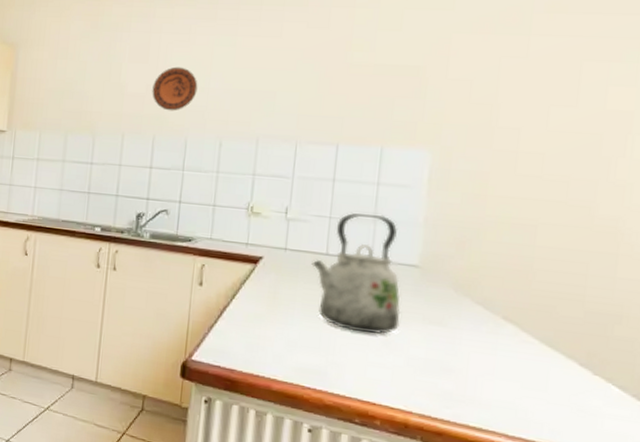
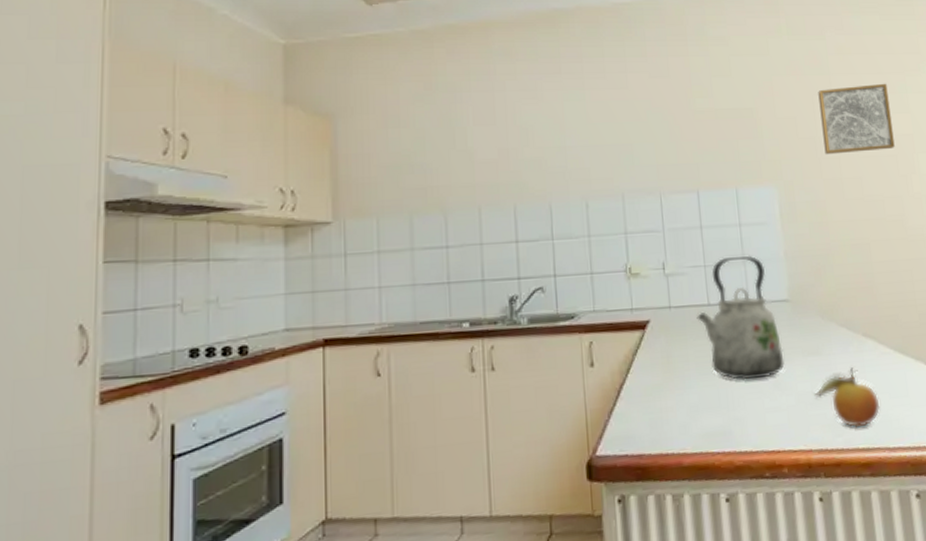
decorative plate: present [152,66,198,111] -> none [505,126,554,176]
fruit: none [427,347,507,407] -> present [814,368,880,428]
wall art: none [501,49,611,127] -> present [818,83,895,155]

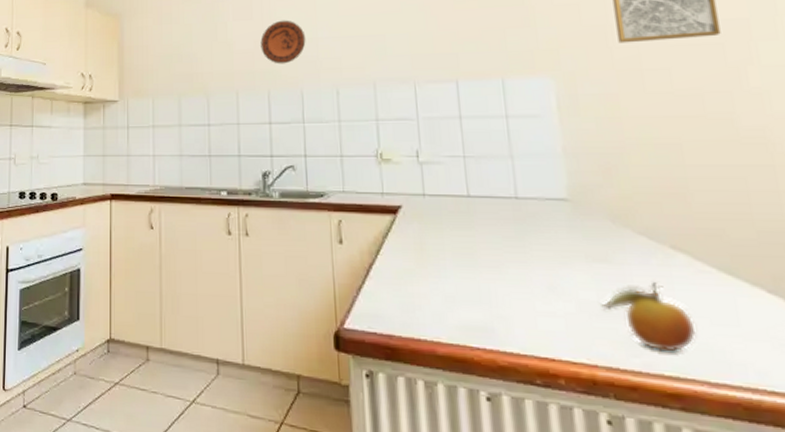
decorative plate: none [505,126,554,176] -> present [260,20,306,64]
kettle: present [696,255,785,380] -> none [454,148,562,279]

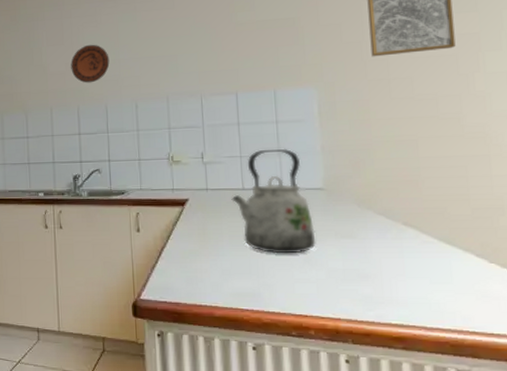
kettle: none [454,148,562,279] -> present [231,148,316,254]
fruit: present [601,282,696,352] -> none [346,252,419,306]

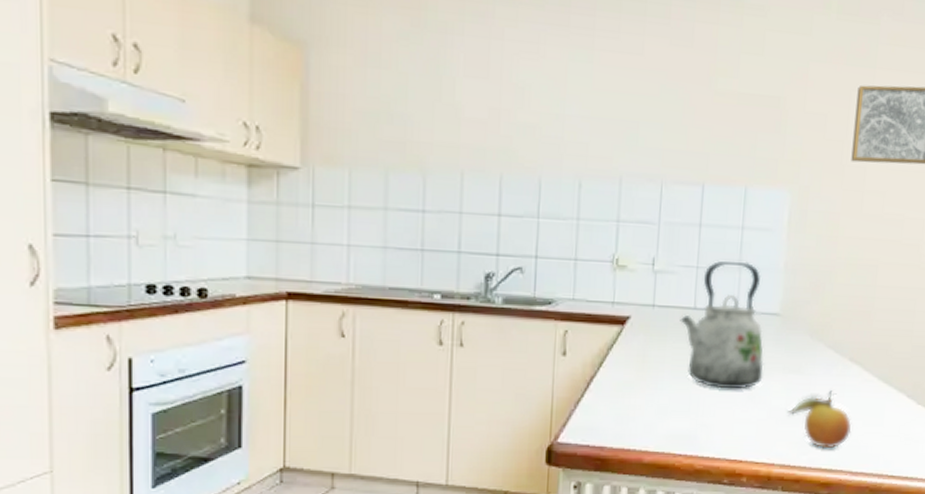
decorative plate: present [71,44,110,83] -> none [496,85,551,143]
fruit: none [346,252,419,306] -> present [787,390,852,449]

